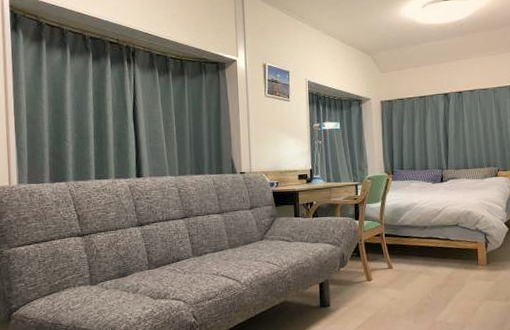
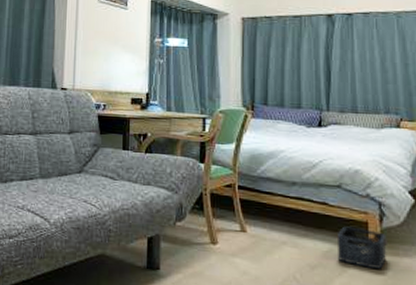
storage bin: none [457,254,491,282] -> present [337,226,387,269]

